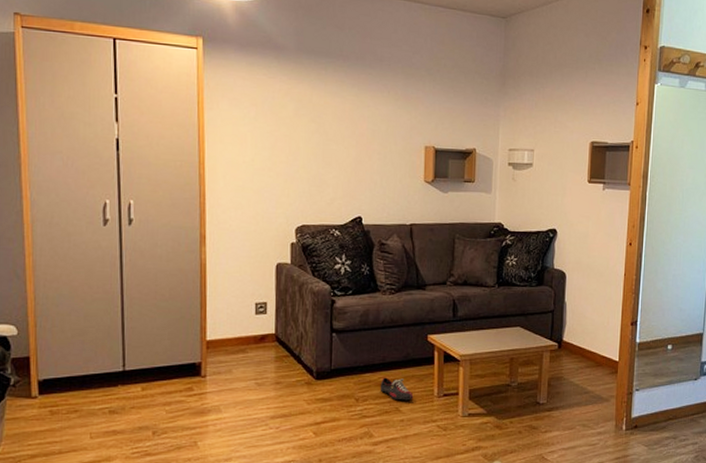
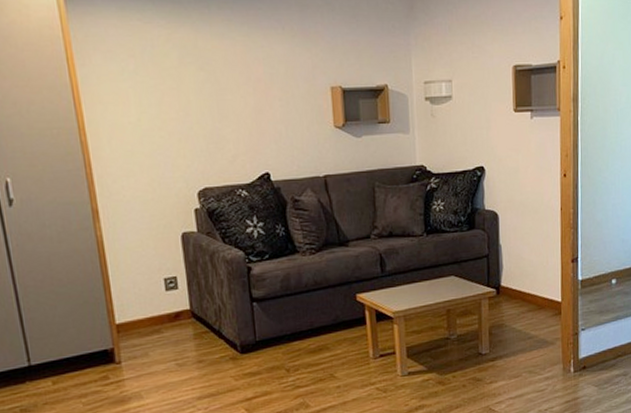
shoe: present [380,377,414,401] -> none [310,343,348,367]

